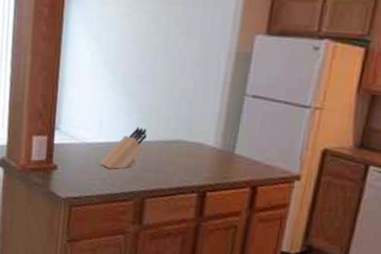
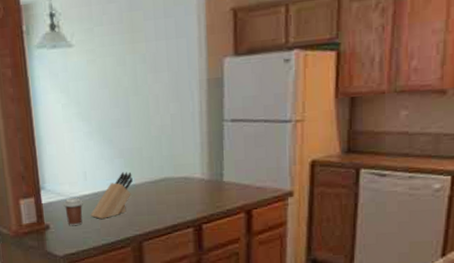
coffee cup: none [75,143,94,172] -> present [63,197,83,226]

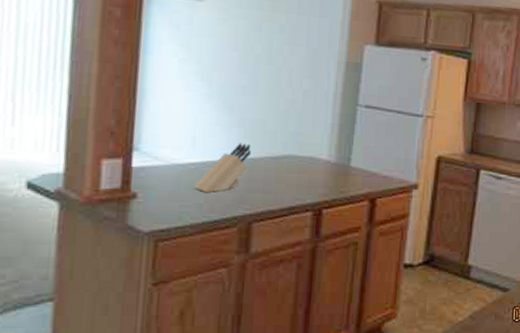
coffee cup: present [63,197,83,226] -> none [160,164,186,198]

